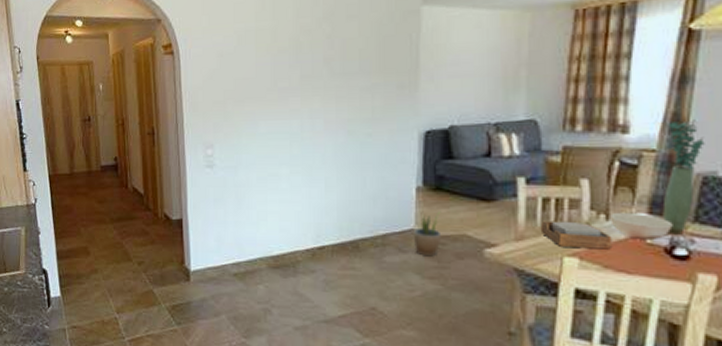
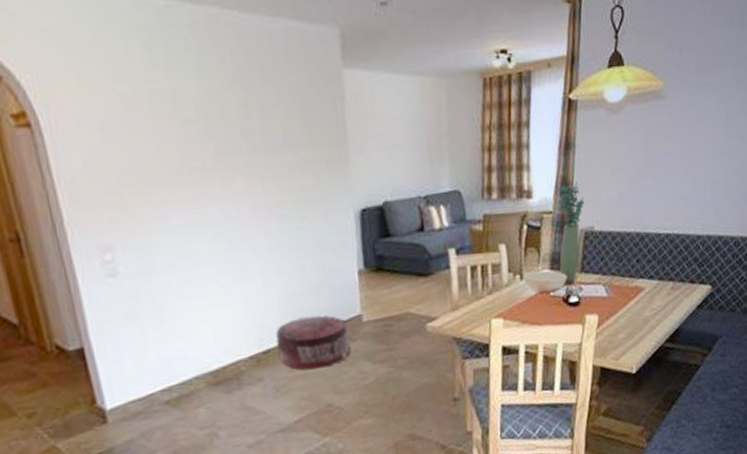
pouf: none [331,223,402,273] -> present [276,314,352,370]
potted plant: present [414,211,442,257] -> none [361,292,387,341]
napkin holder: present [540,220,613,251] -> none [470,285,527,311]

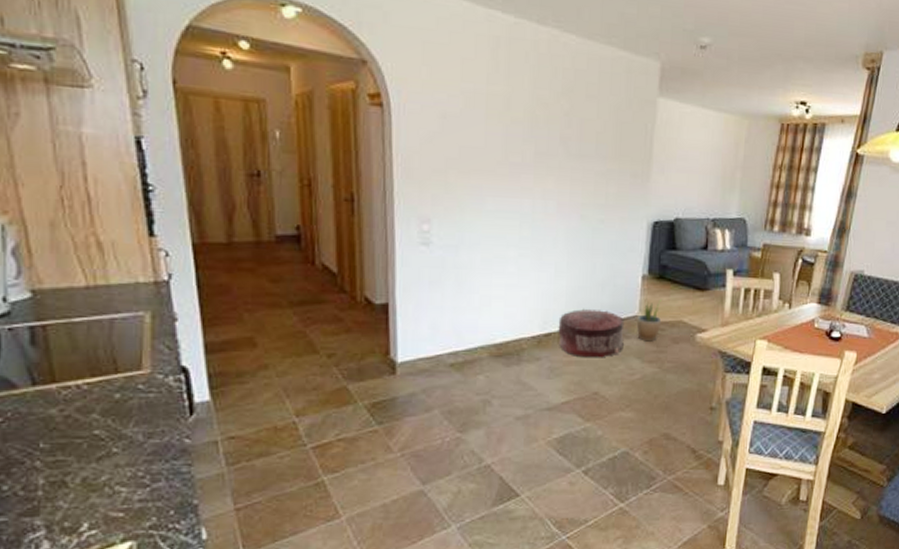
potted plant: none [361,292,387,341] -> present [637,299,663,342]
bowl: present [523,270,567,294] -> none [792,302,833,326]
vase: present [559,181,585,286] -> none [827,225,859,321]

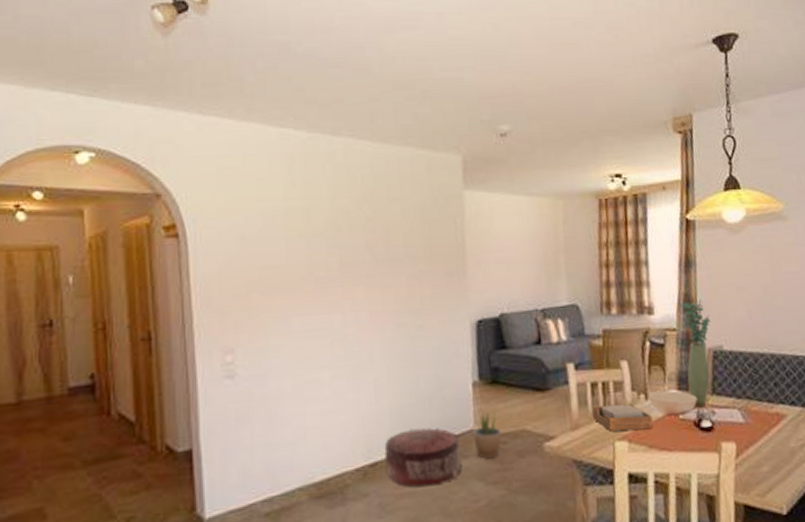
napkin holder: none [741,308,792,335] -> present [591,404,654,432]
bowl: none [792,302,833,326] -> present [648,390,698,417]
vase: none [827,225,859,321] -> present [683,298,711,408]

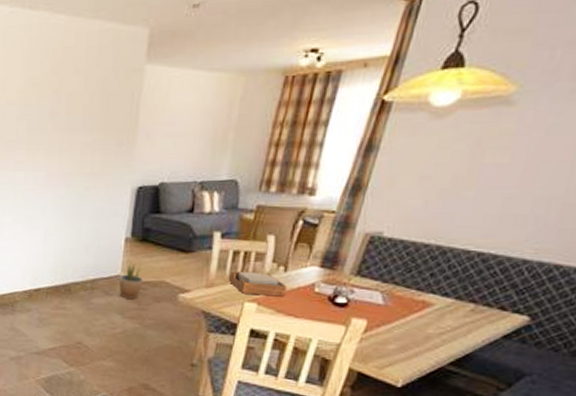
pouf: present [384,427,464,488] -> none [46,269,107,312]
bowl: present [648,390,698,417] -> none [288,265,339,290]
vase: present [683,298,711,408] -> none [331,182,378,286]

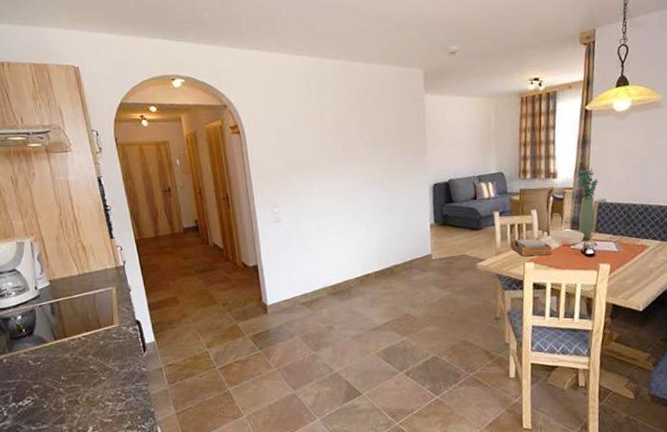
potted plant: present [119,260,145,300] -> none [431,240,449,273]
bowl: none [288,265,339,290] -> present [550,229,585,247]
vase: none [331,182,378,286] -> present [578,166,598,241]

